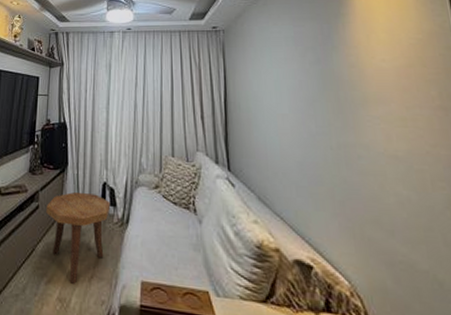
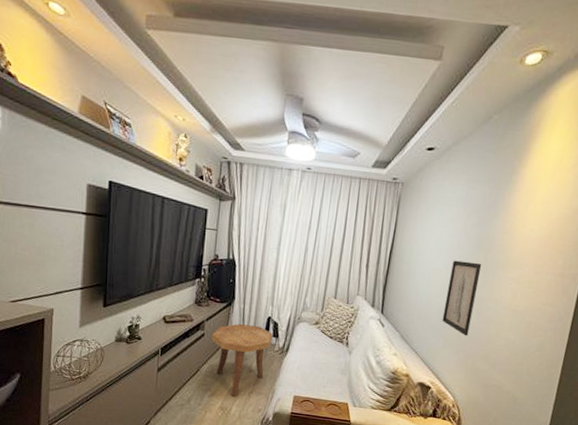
wall art: none [299,102,343,194] -> present [442,260,482,337]

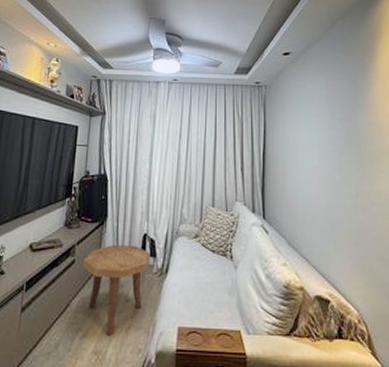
wall art: present [442,260,482,337] -> none [327,155,358,236]

